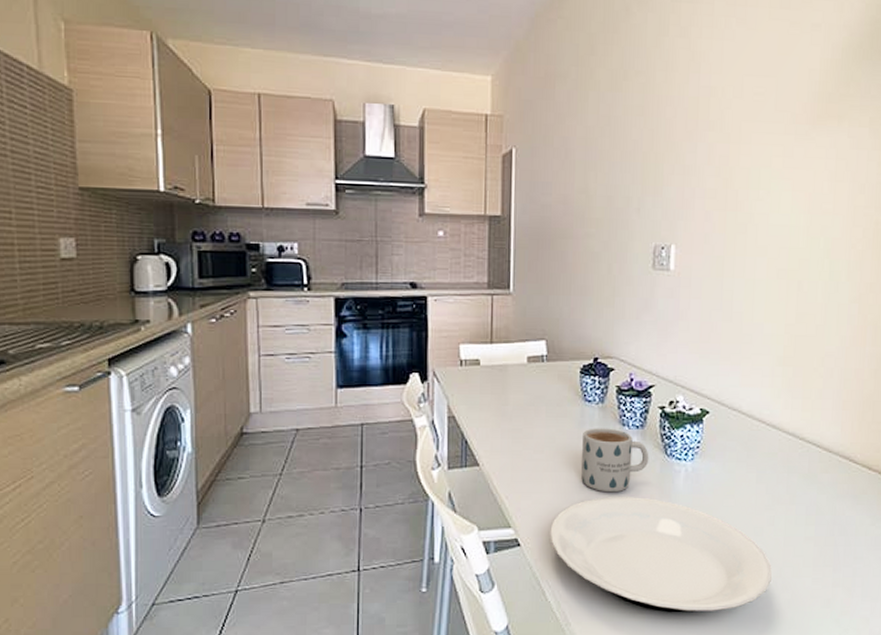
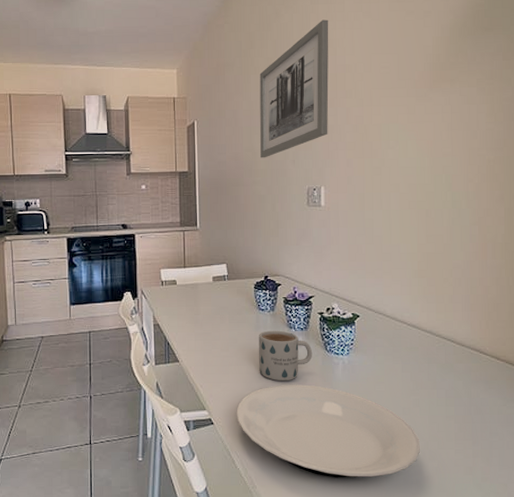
wall art: none [596,23,693,204] -> present [259,19,329,158]

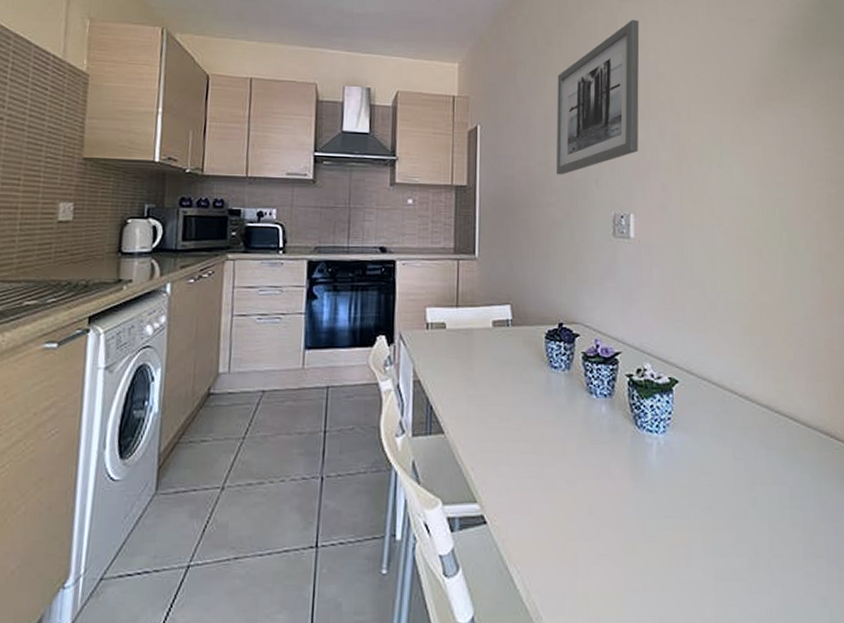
plate: present [236,384,421,478] -> none [518,471,761,608]
mug: present [259,330,313,382] -> none [549,395,619,467]

